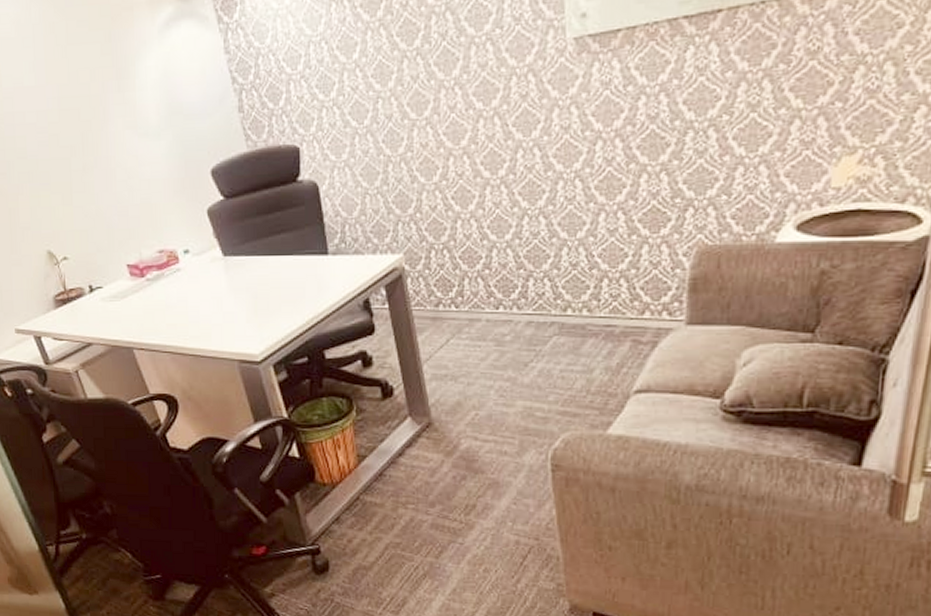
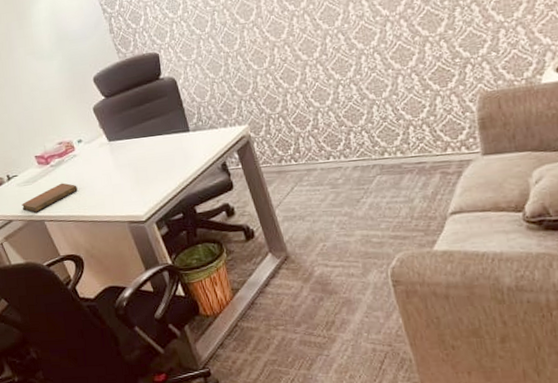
notebook: none [105,303,178,337] -> present [21,183,78,213]

